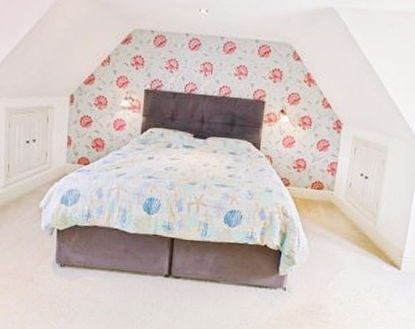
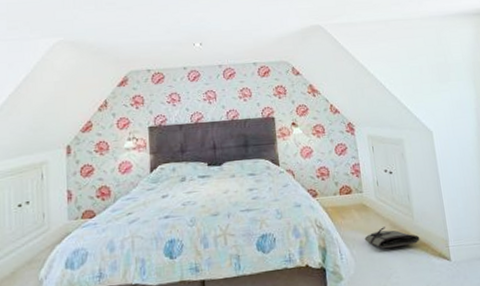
tool roll: none [324,226,377,248] -> present [364,227,420,249]

